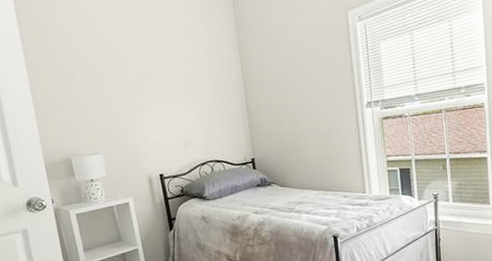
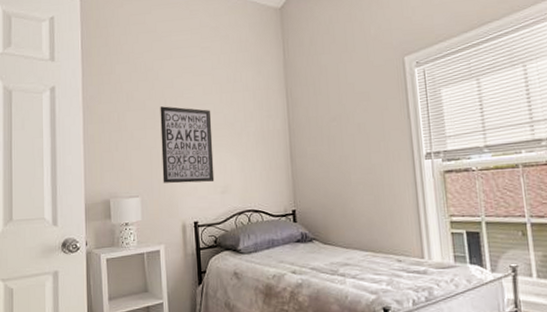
wall art: none [111,62,176,140] -> present [160,106,215,184]

